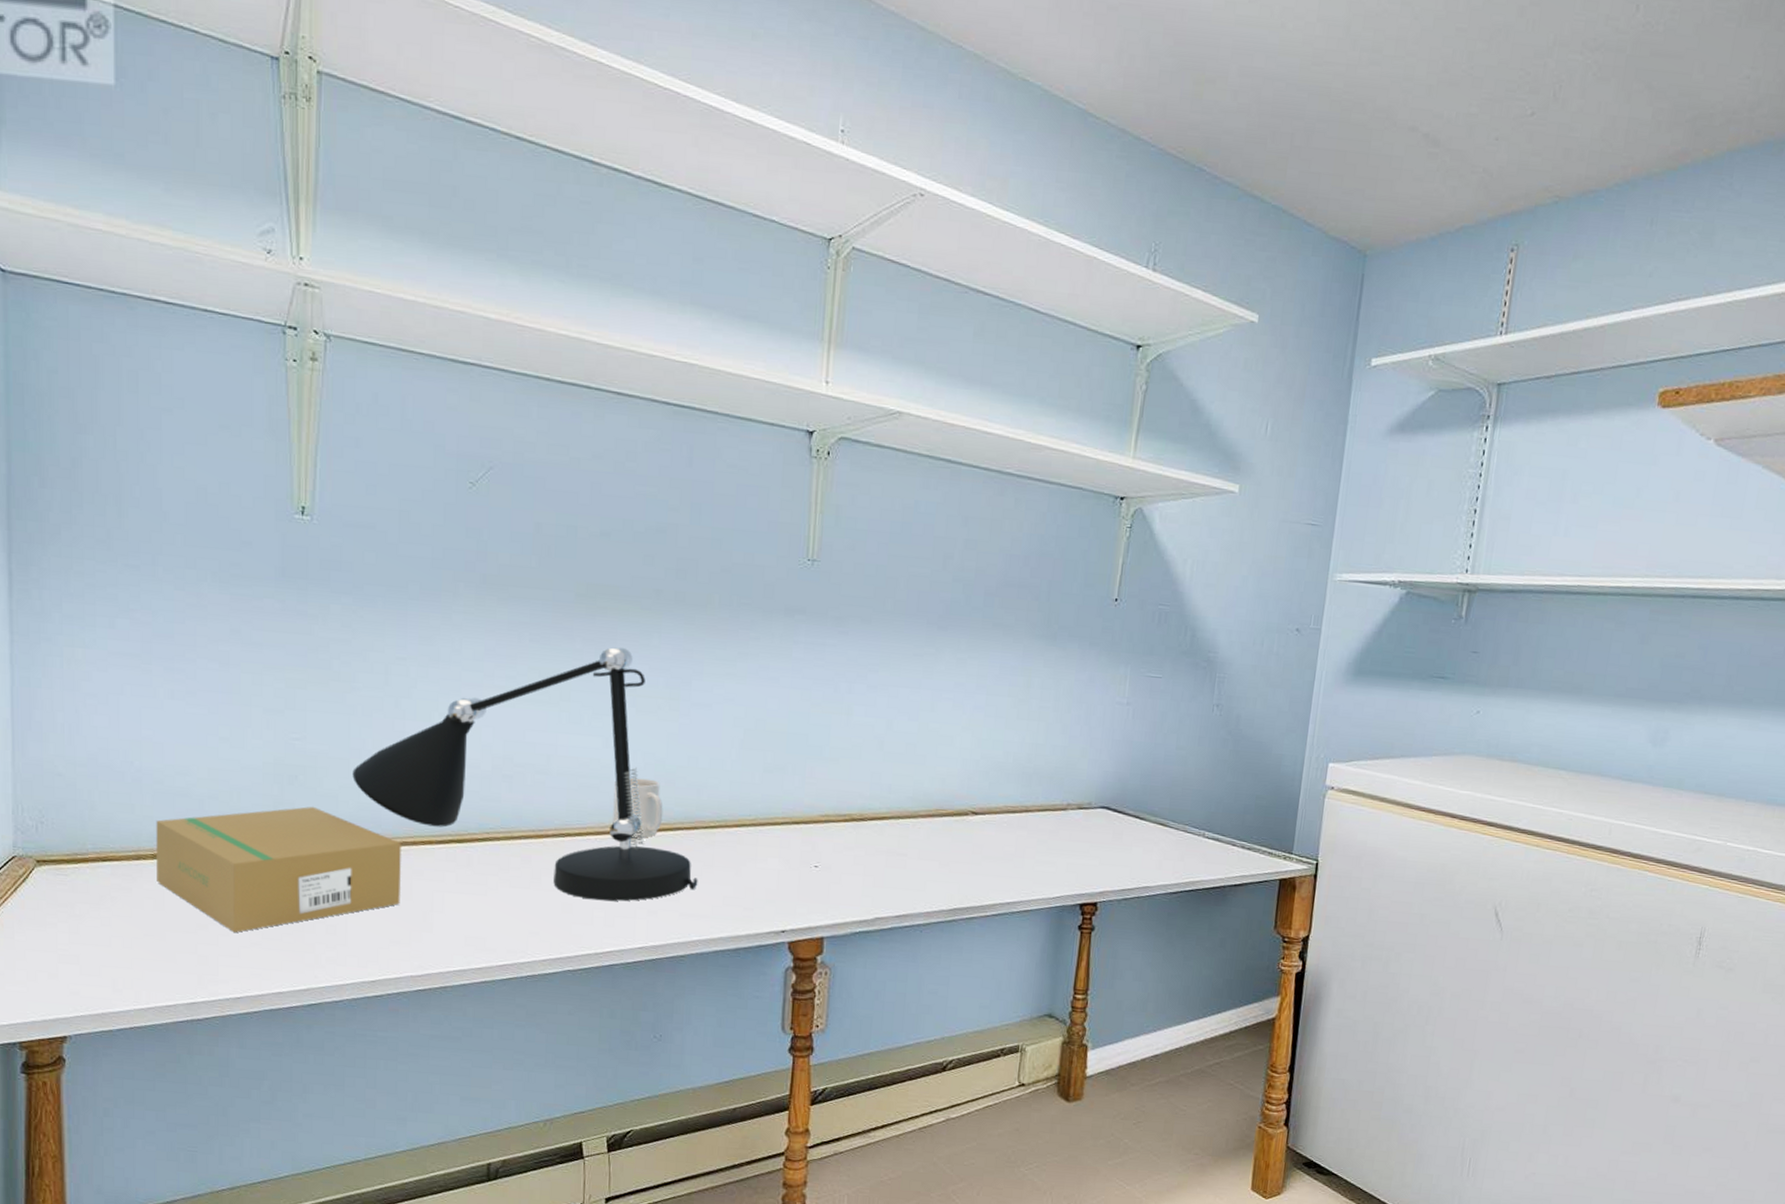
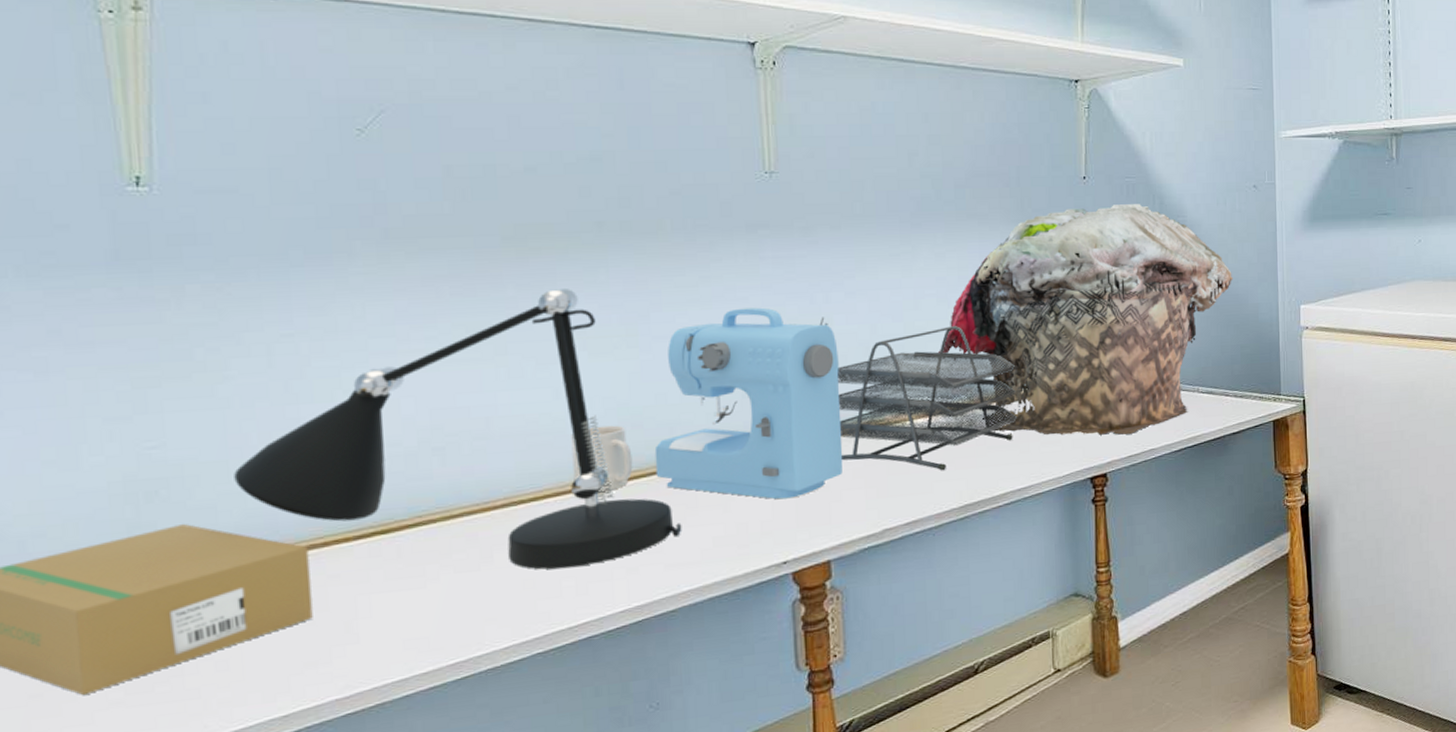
sewing machine: none [681,687,855,873] -> present [654,307,843,500]
file organizer: none [845,732,1021,872] -> present [836,325,1018,471]
laundry basket: none [948,630,1259,868] -> present [938,204,1234,436]

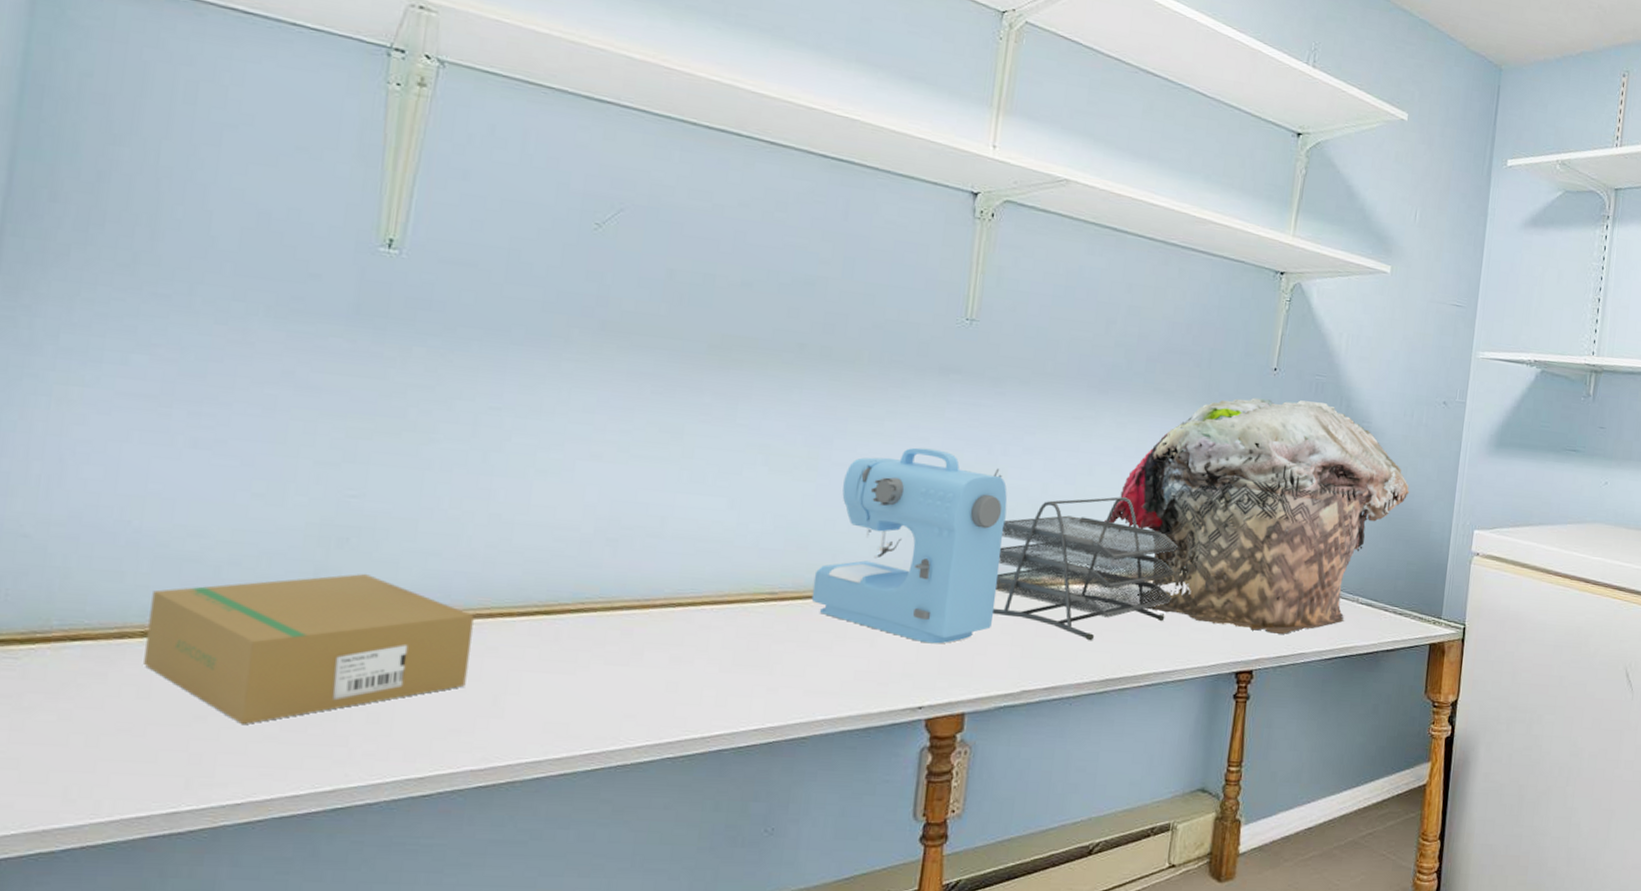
desk lamp: present [234,289,682,570] -> none [420,402,828,678]
mug: present [571,425,633,493] -> none [733,542,793,608]

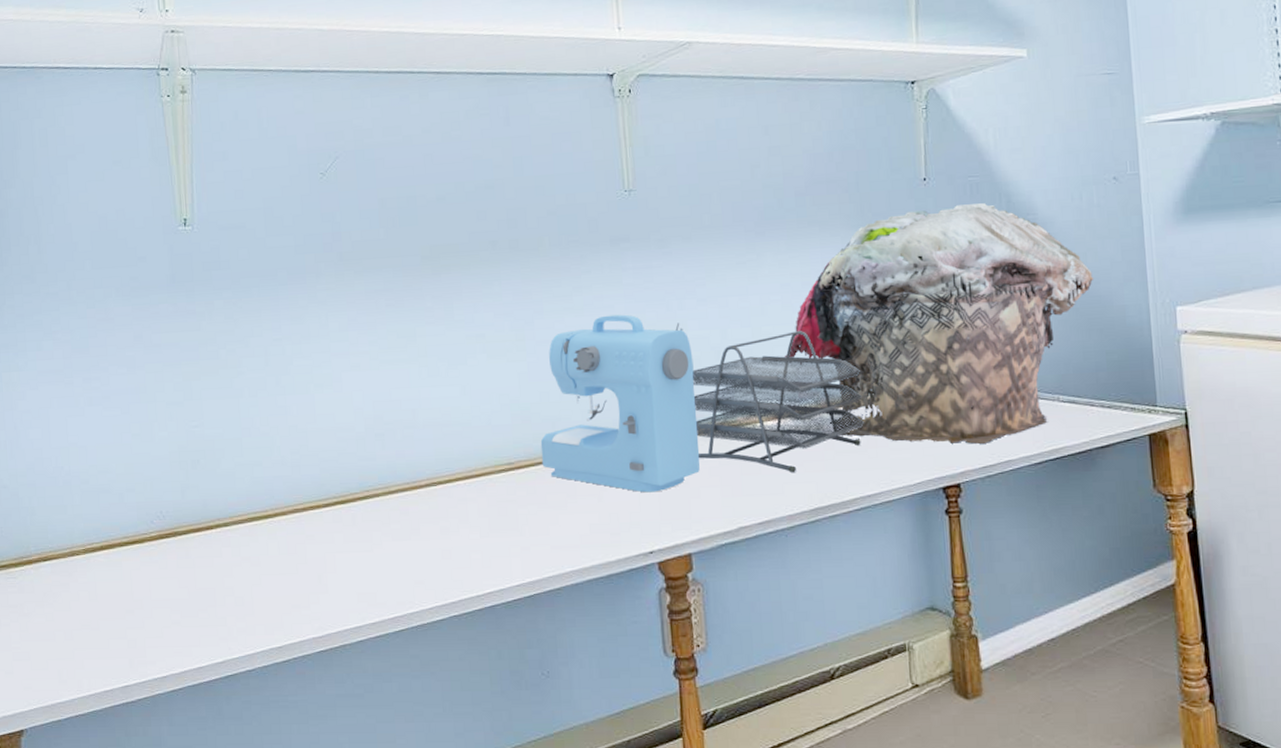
box: present [144,573,474,724] -> none [85,486,297,614]

